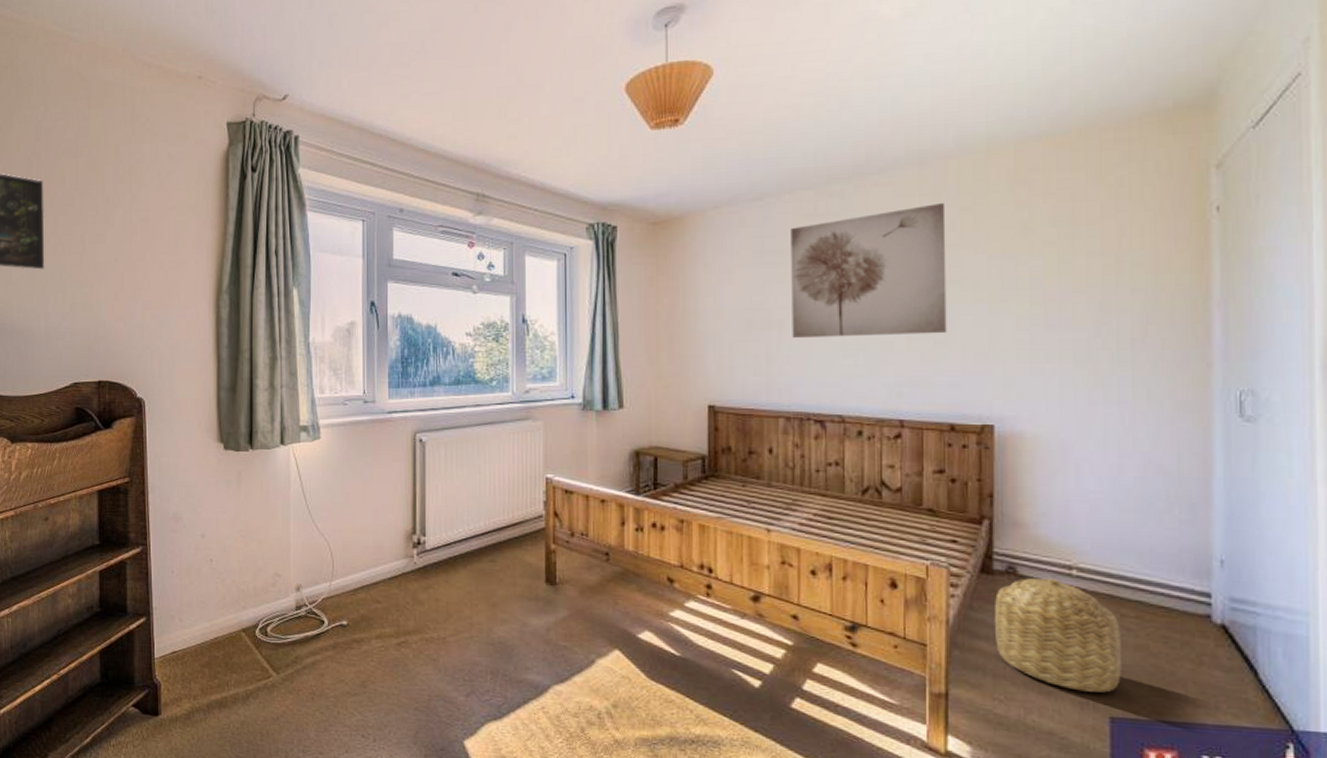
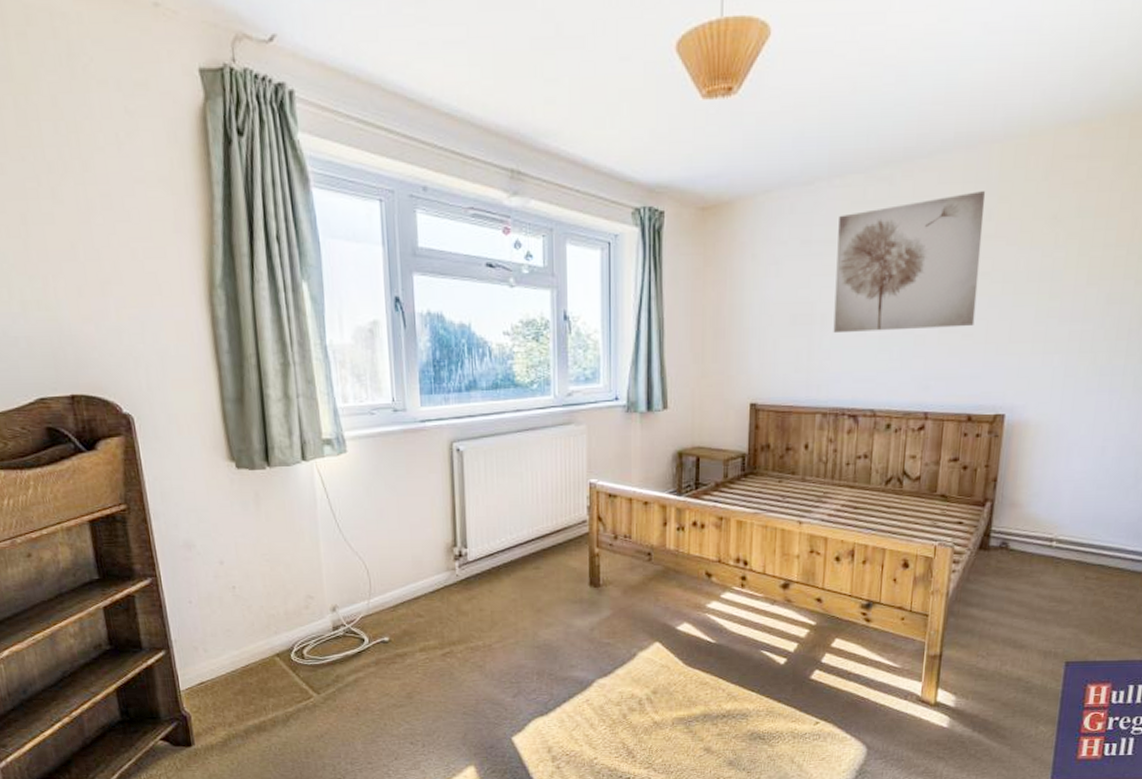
basket: present [994,578,1123,693] -> none [984,550,1084,643]

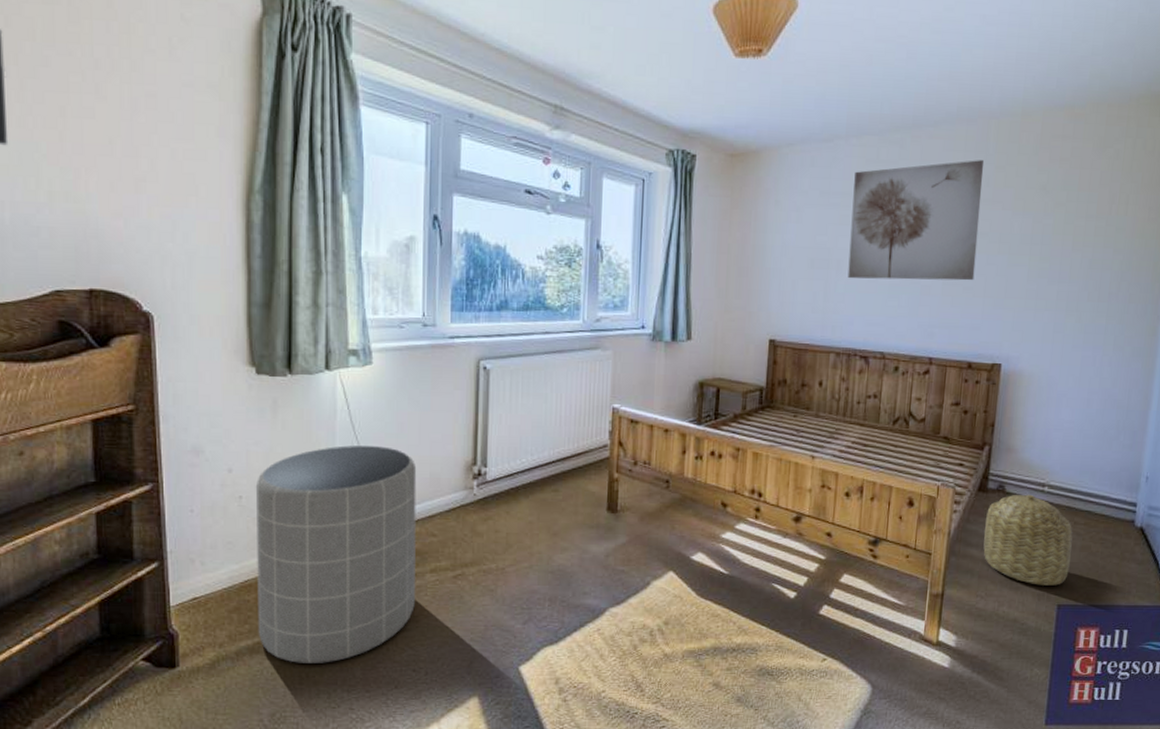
trash can: none [246,533,408,739] -> present [255,445,417,663]
basket: none [984,550,1084,643] -> present [983,494,1073,586]

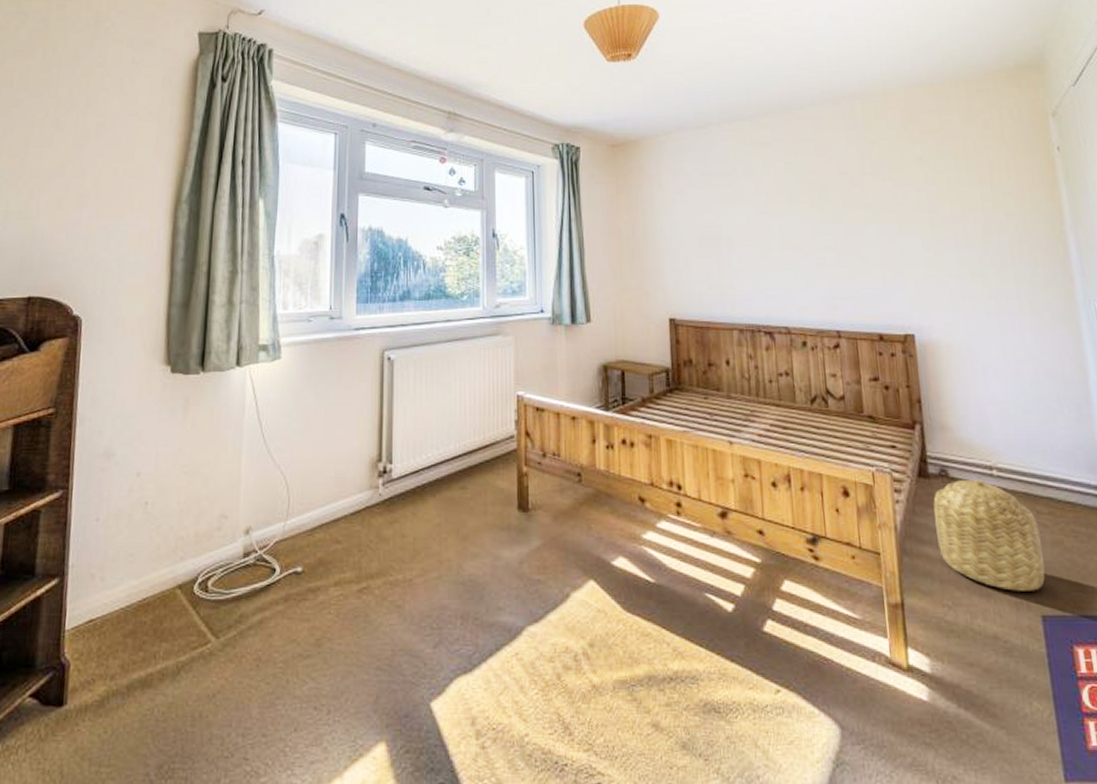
trash can: present [255,445,417,663] -> none [152,444,322,699]
wall art: present [847,160,985,281] -> none [732,137,868,255]

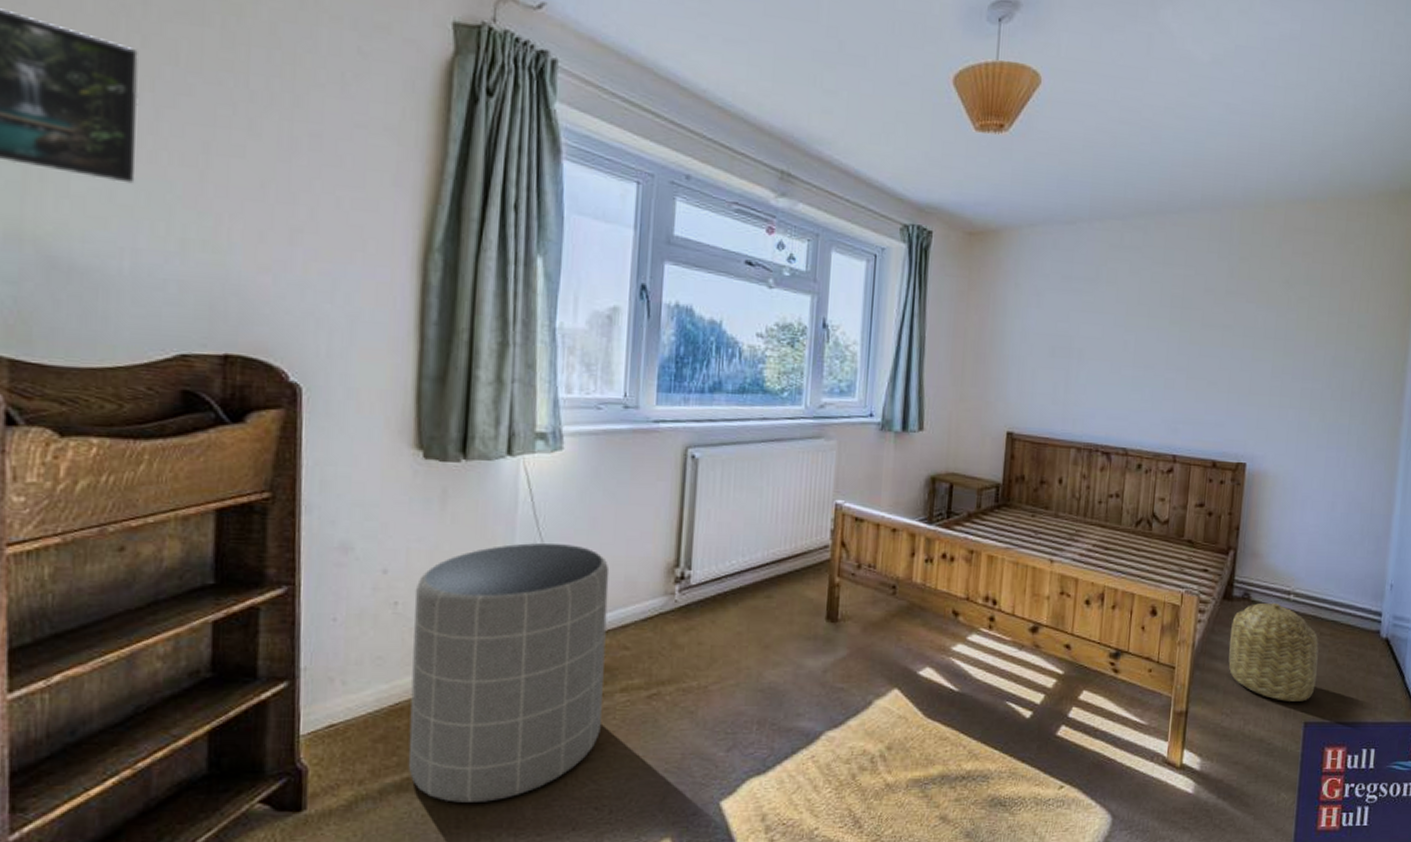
trash can: none [152,444,322,699] -> present [408,543,610,803]

